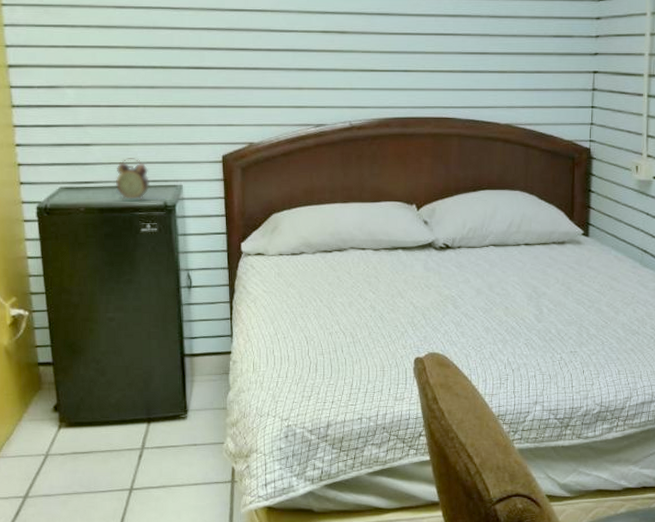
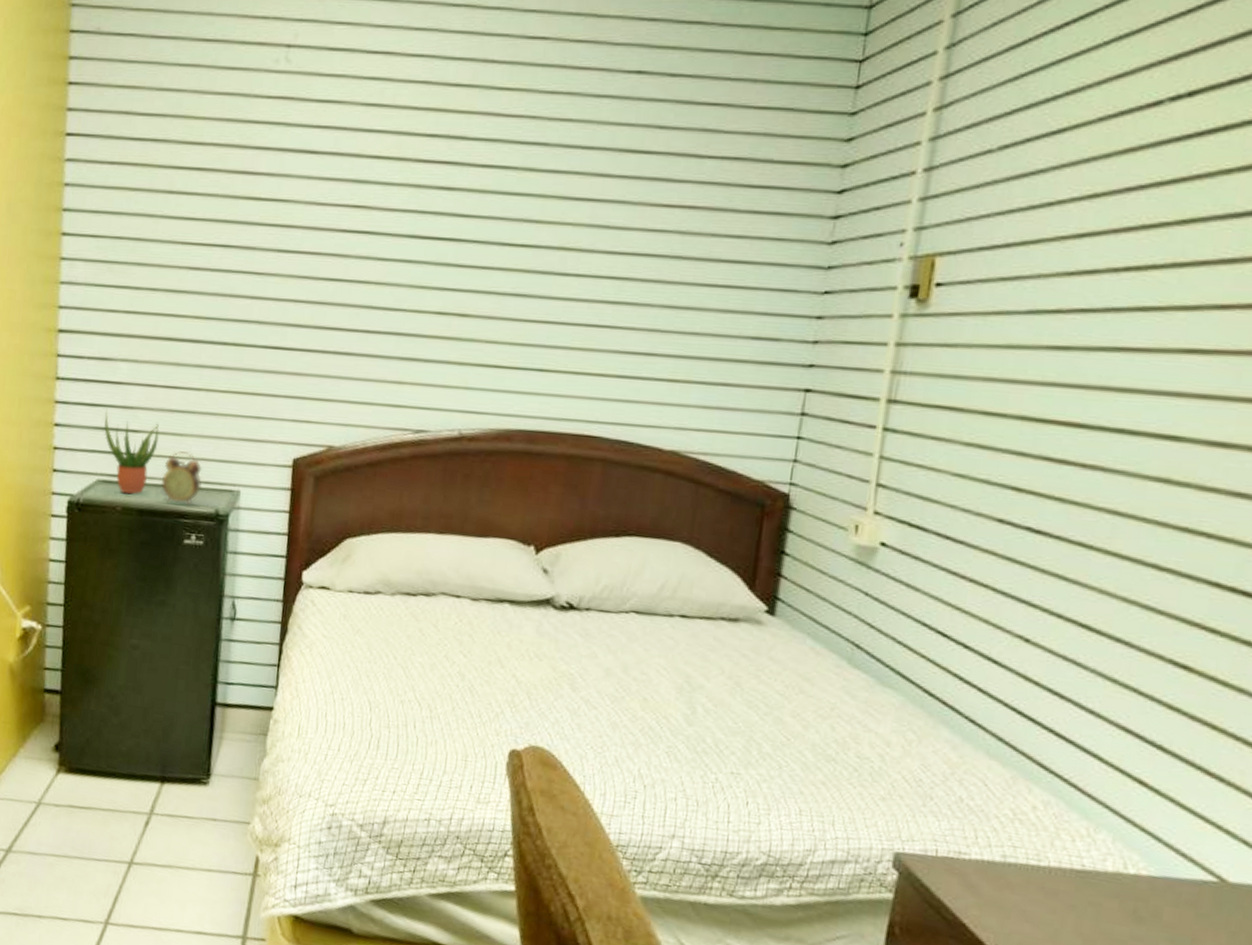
potted plant: none [59,128,109,197] -> present [103,408,159,495]

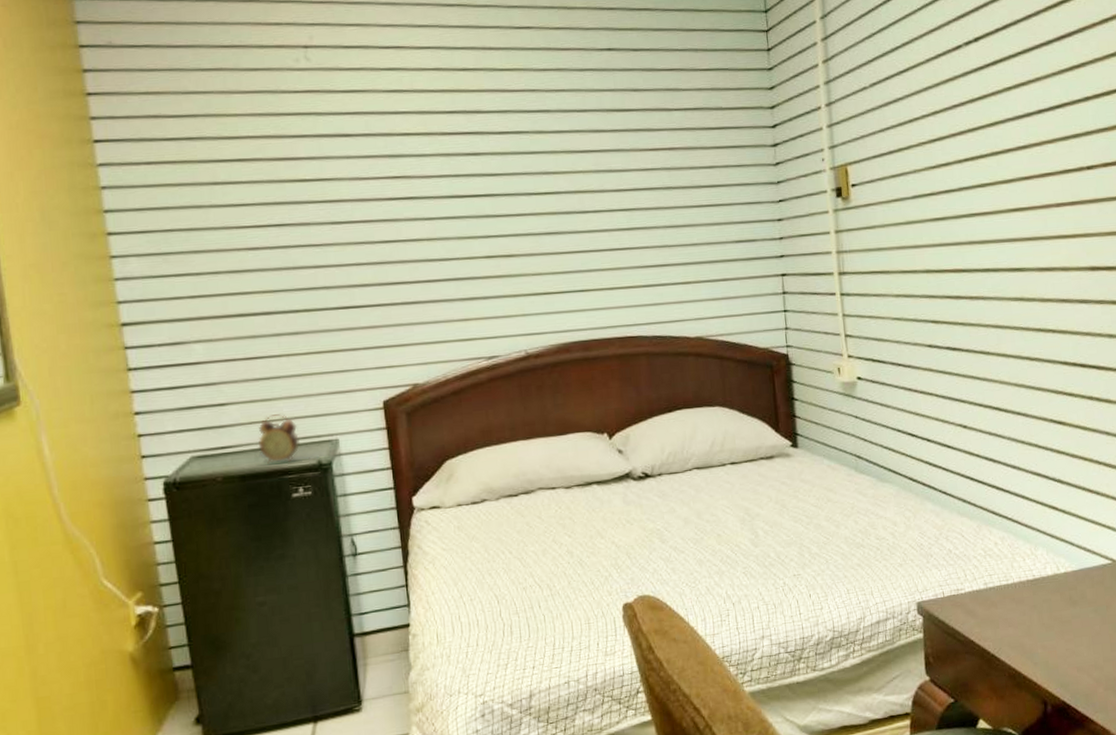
potted plant: present [103,408,159,495] -> none [187,389,249,464]

